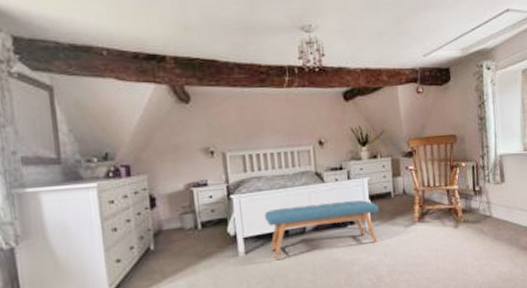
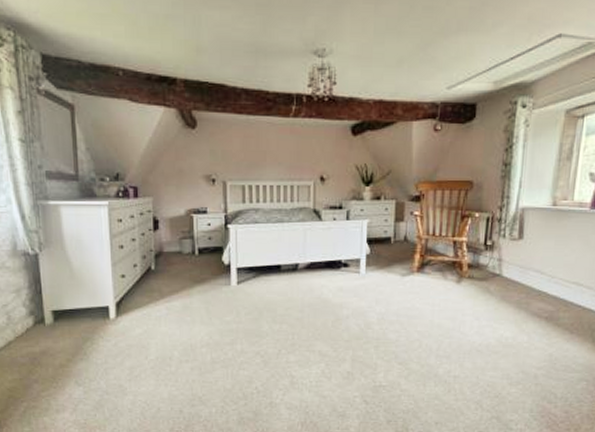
bench: present [264,200,379,259] -> none [258,242,376,293]

